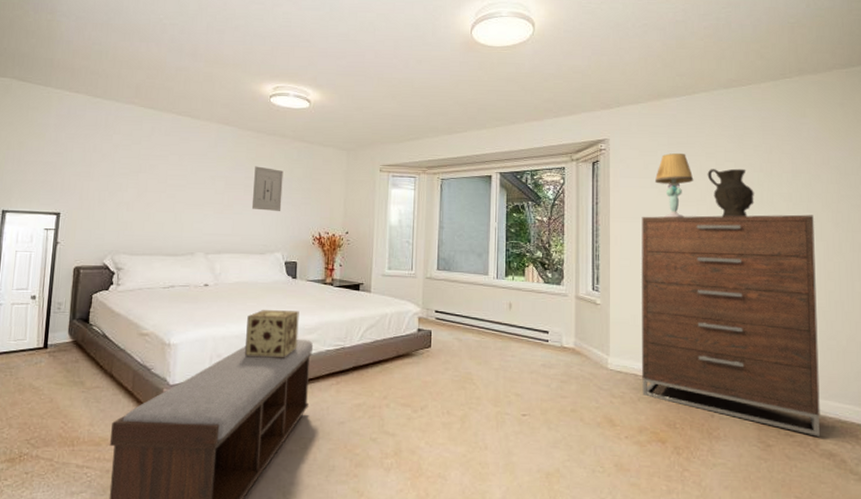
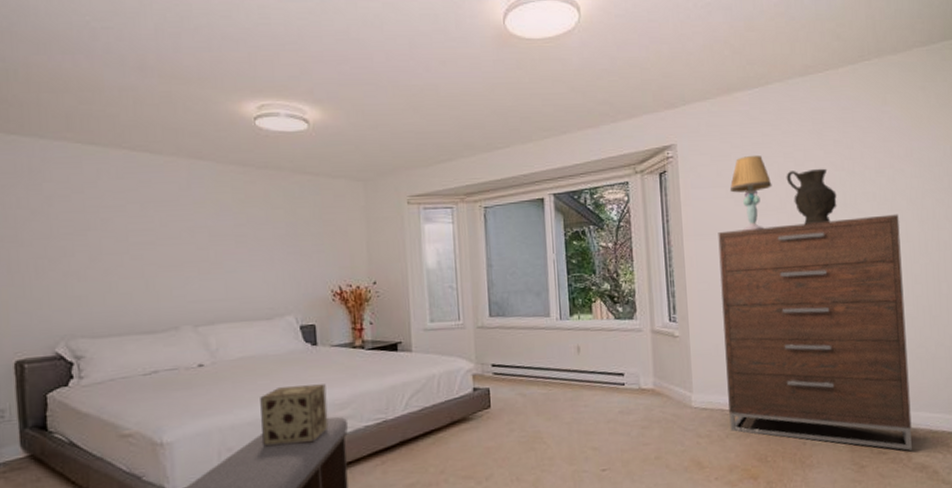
wall art: present [251,166,284,211] -> none [245,209,288,265]

